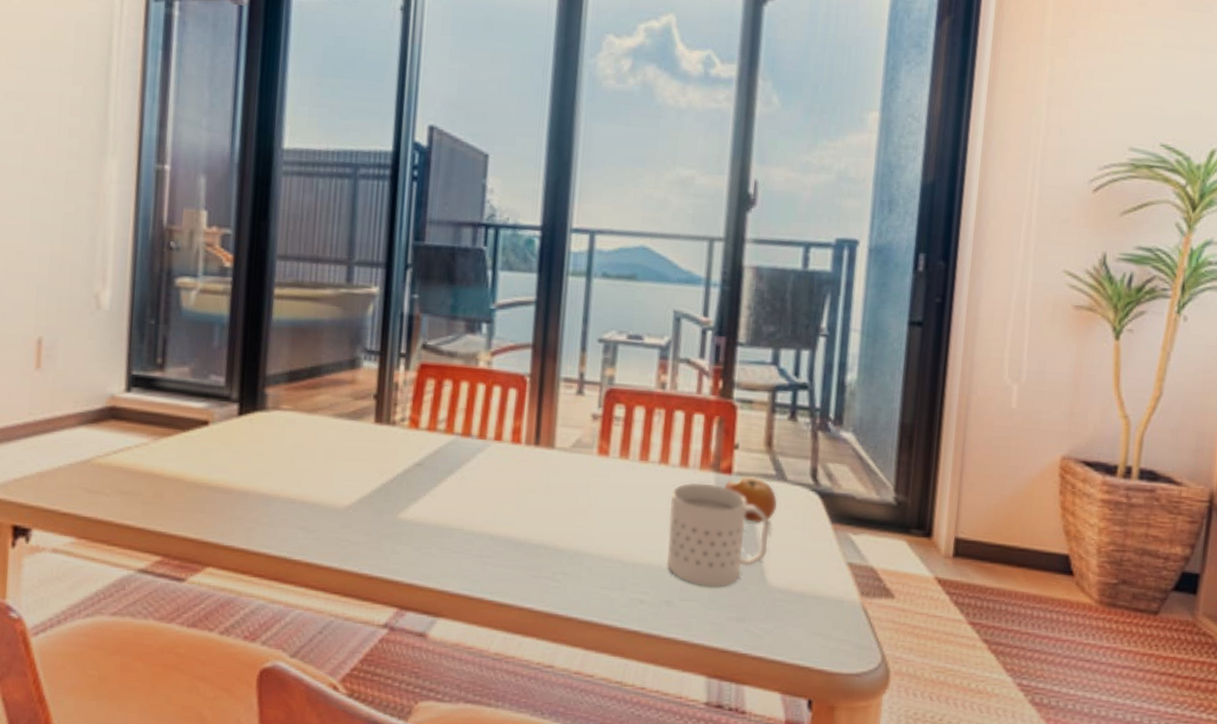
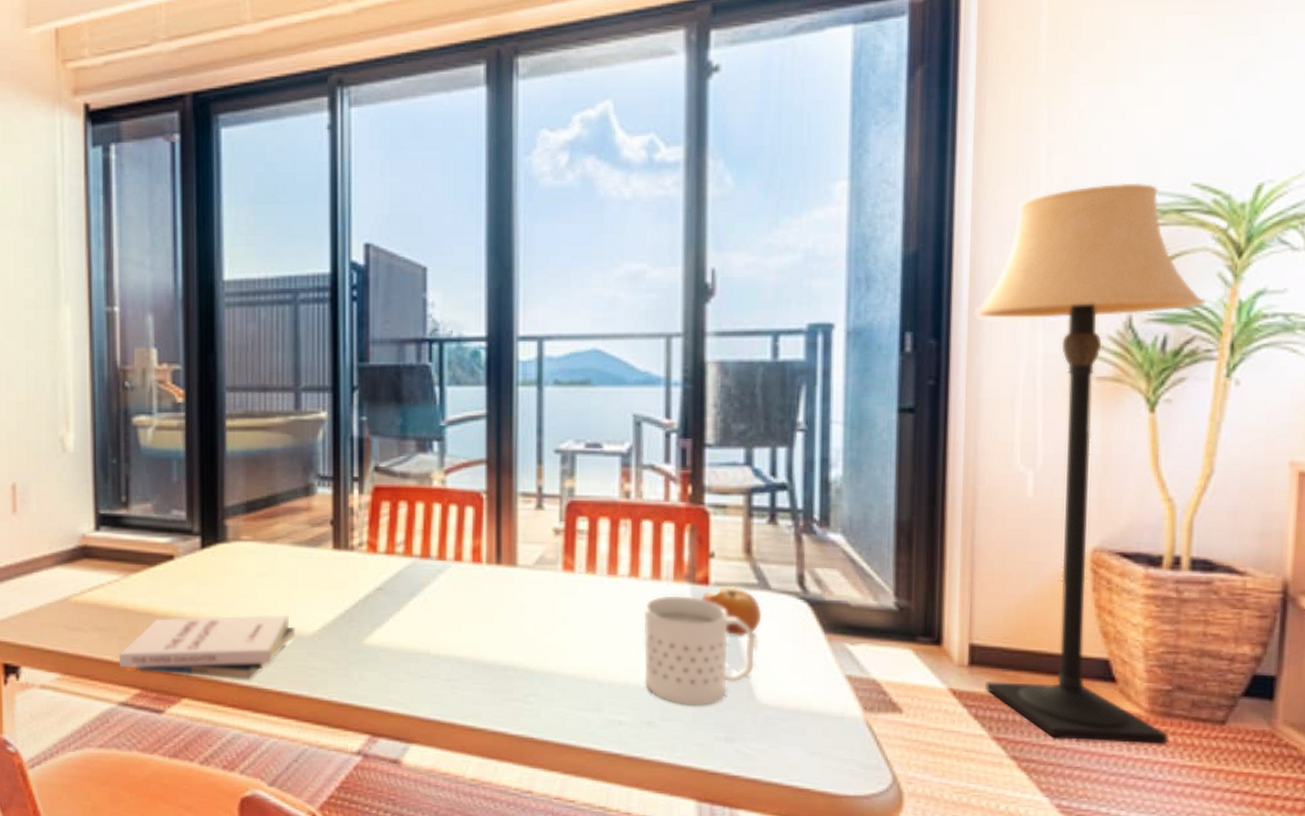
books: none [141,484,331,550] -> present [119,615,296,679]
lamp: none [966,137,1165,631] -> present [978,182,1206,744]

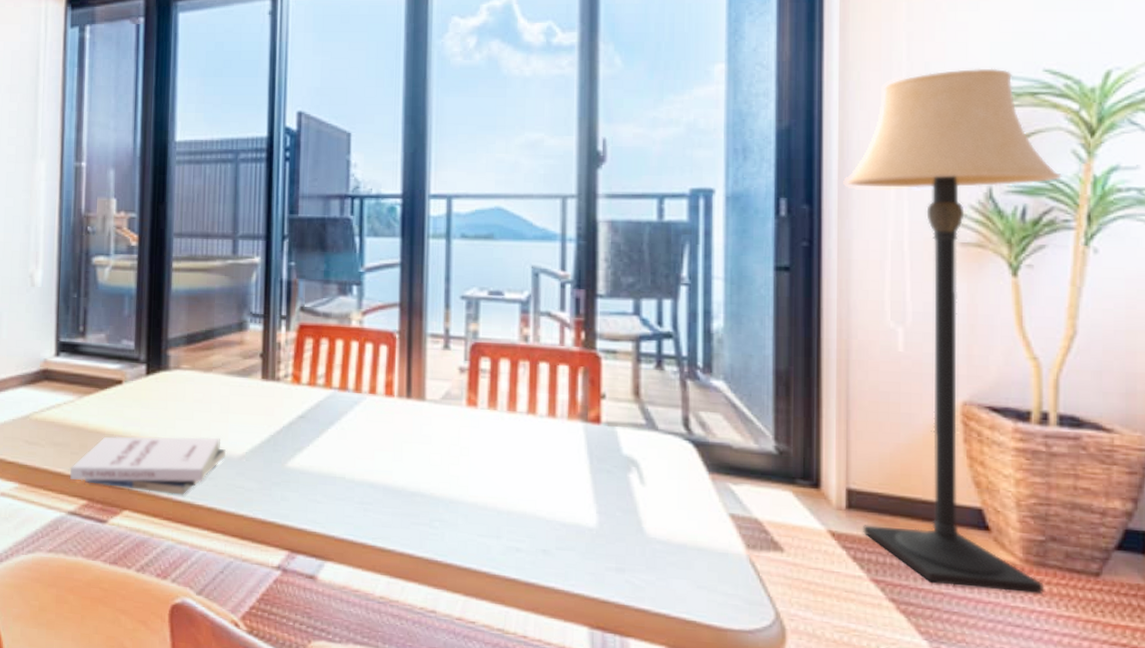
mug: present [643,595,755,706] -> none [540,432,643,537]
fruit: present [702,585,762,635] -> none [594,424,650,472]

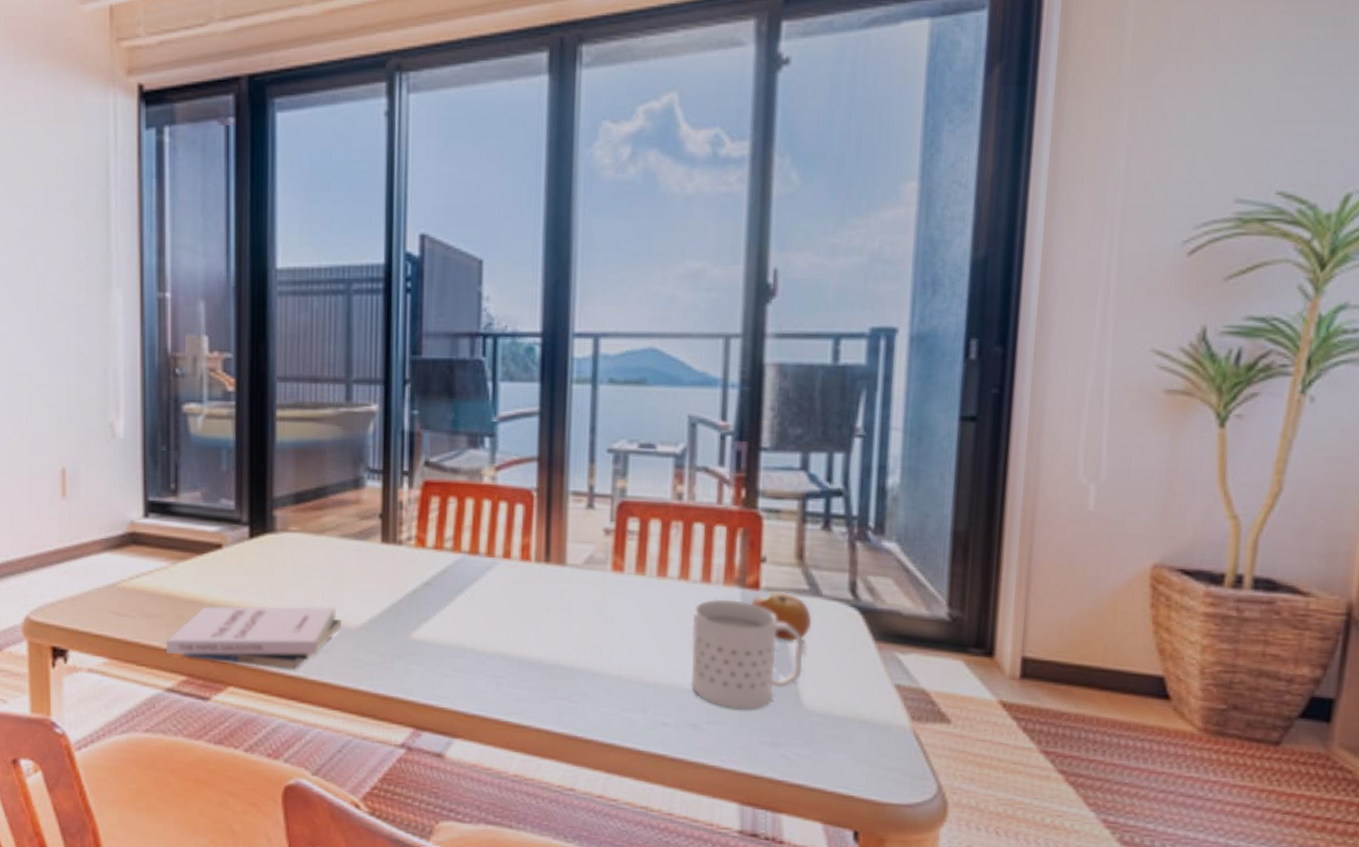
mug: none [540,432,643,537] -> present [690,599,804,710]
fruit: none [594,424,650,472] -> present [751,590,813,641]
lamp: present [847,68,1062,594] -> none [1036,189,1285,763]

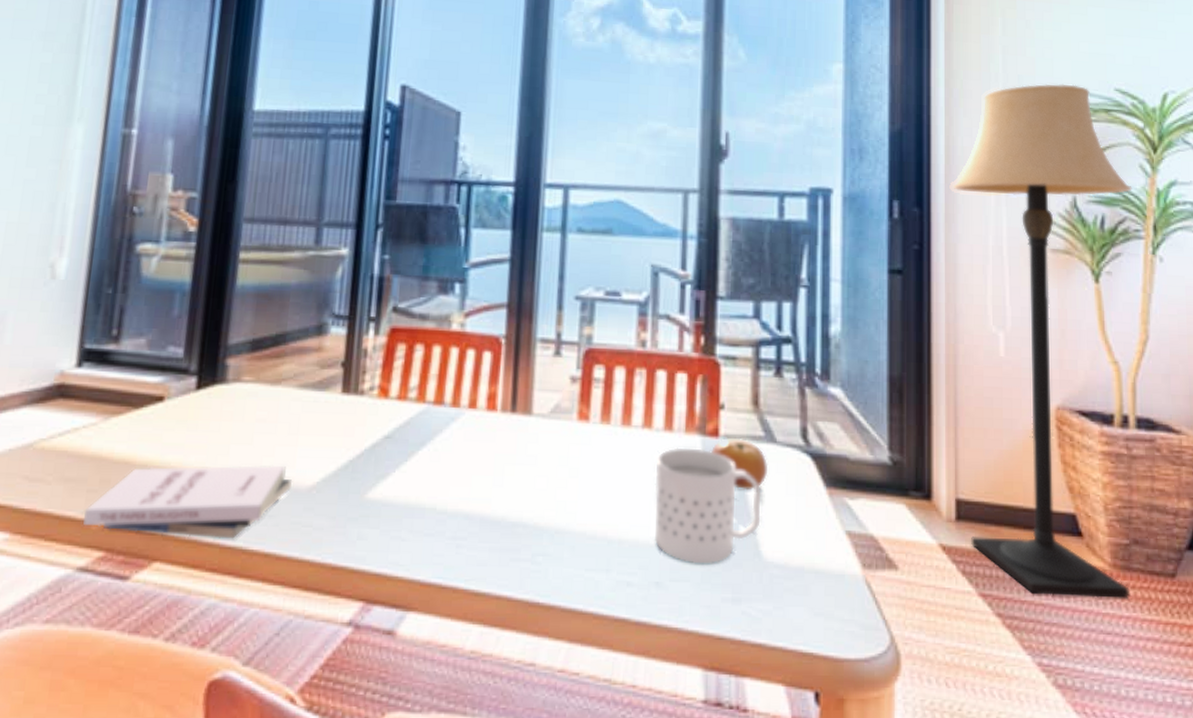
lamp: none [1036,189,1285,763] -> present [953,83,1132,598]

